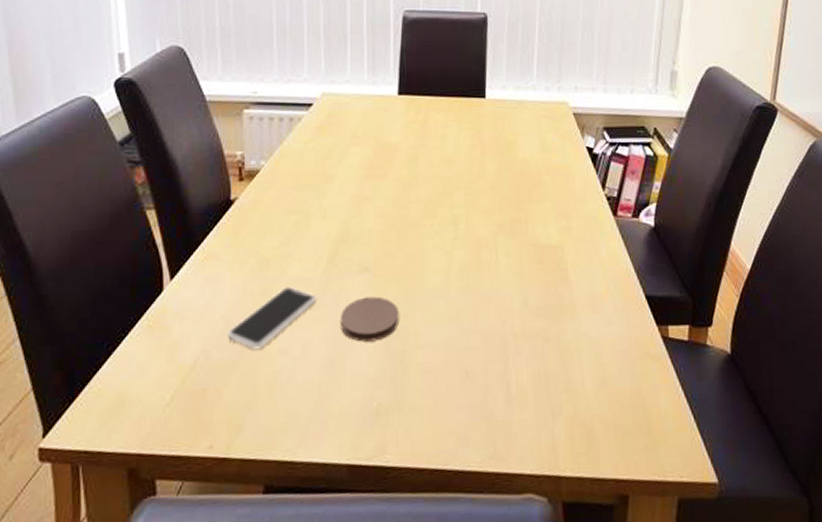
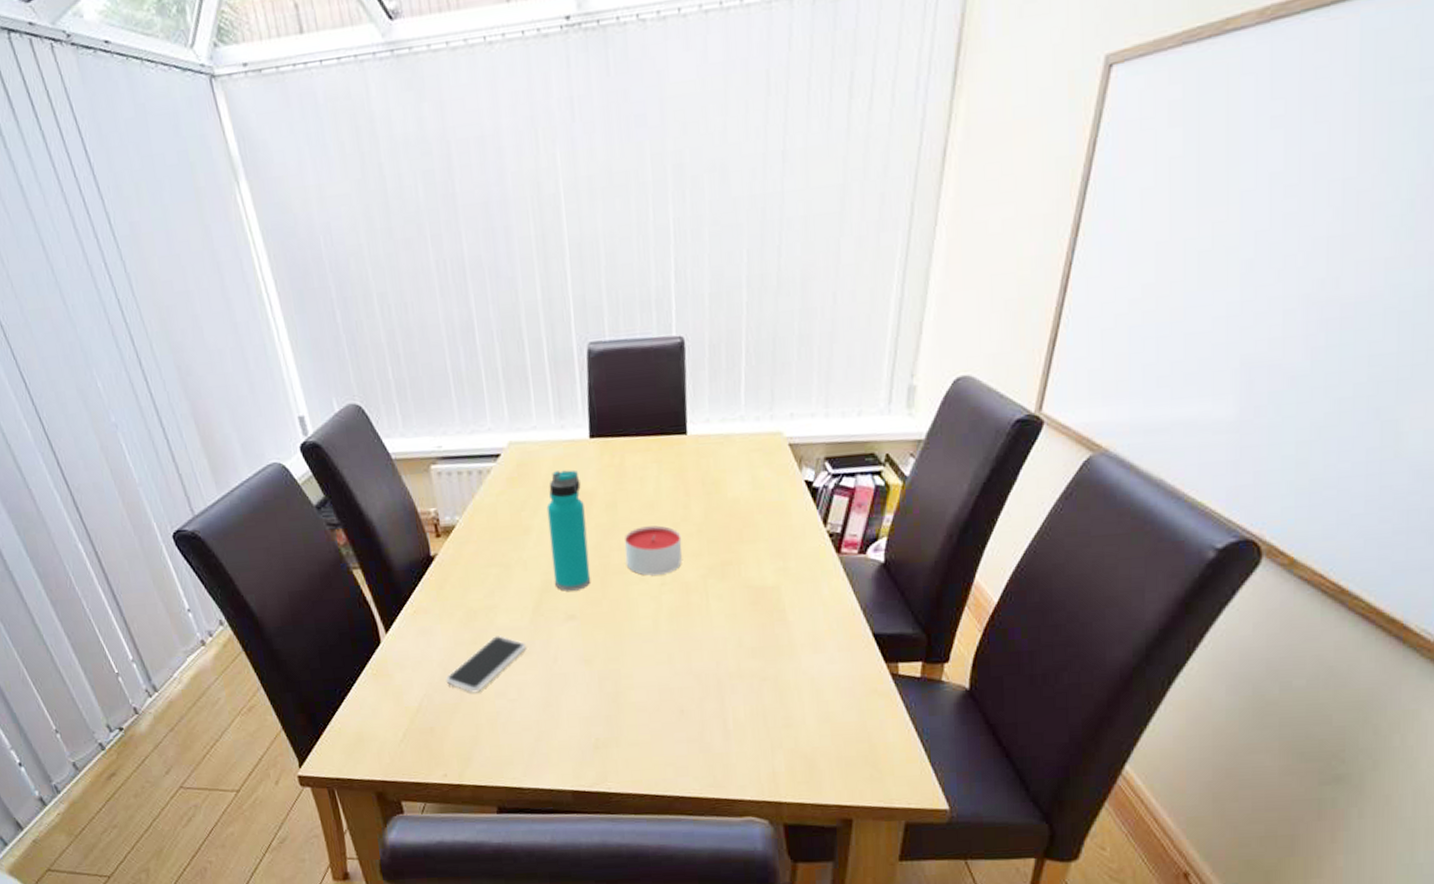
coaster: present [341,296,399,342] -> none [551,642,610,685]
water bottle: none [351,123,388,242] -> present [546,469,591,591]
candle: none [422,181,476,230] -> present [624,525,682,576]

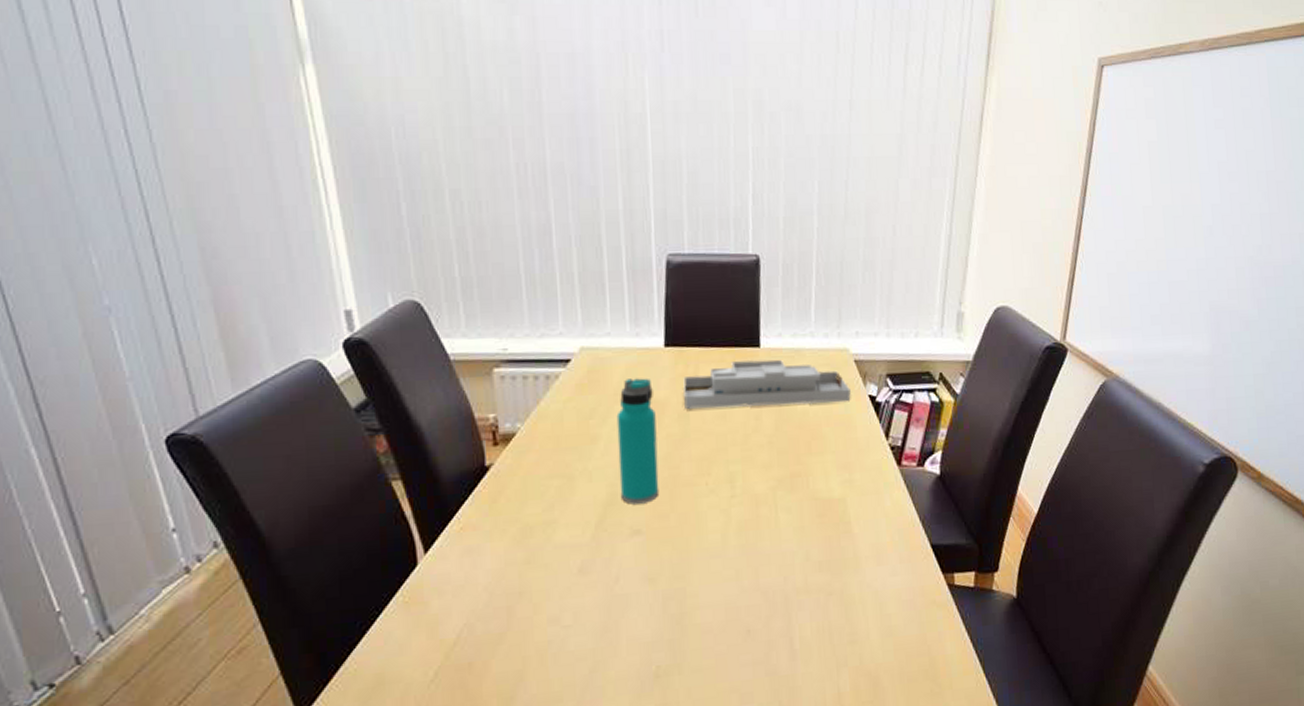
smartphone: present [445,636,526,693] -> none [491,554,585,621]
desk organizer: none [609,445,785,499] -> present [683,359,851,409]
candle: present [624,525,682,576] -> none [695,436,753,488]

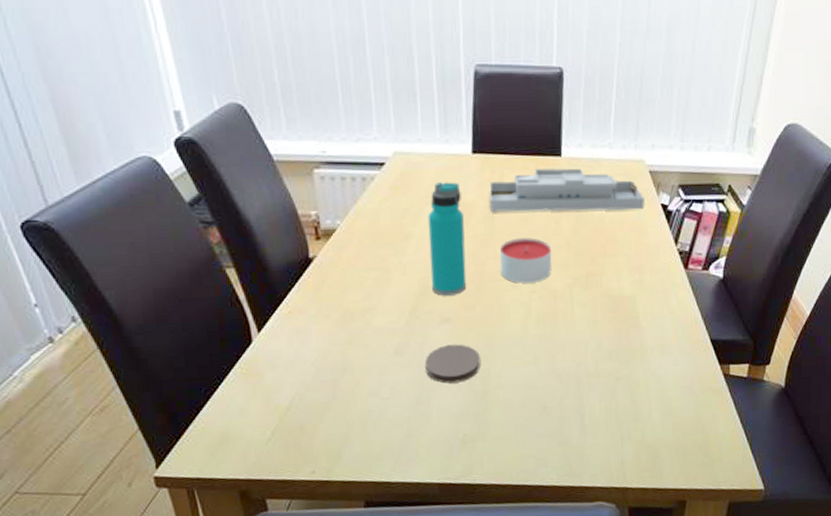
coaster: none [613,559,675,607] -> present [425,344,480,384]
candle: none [695,436,753,488] -> present [499,238,552,284]

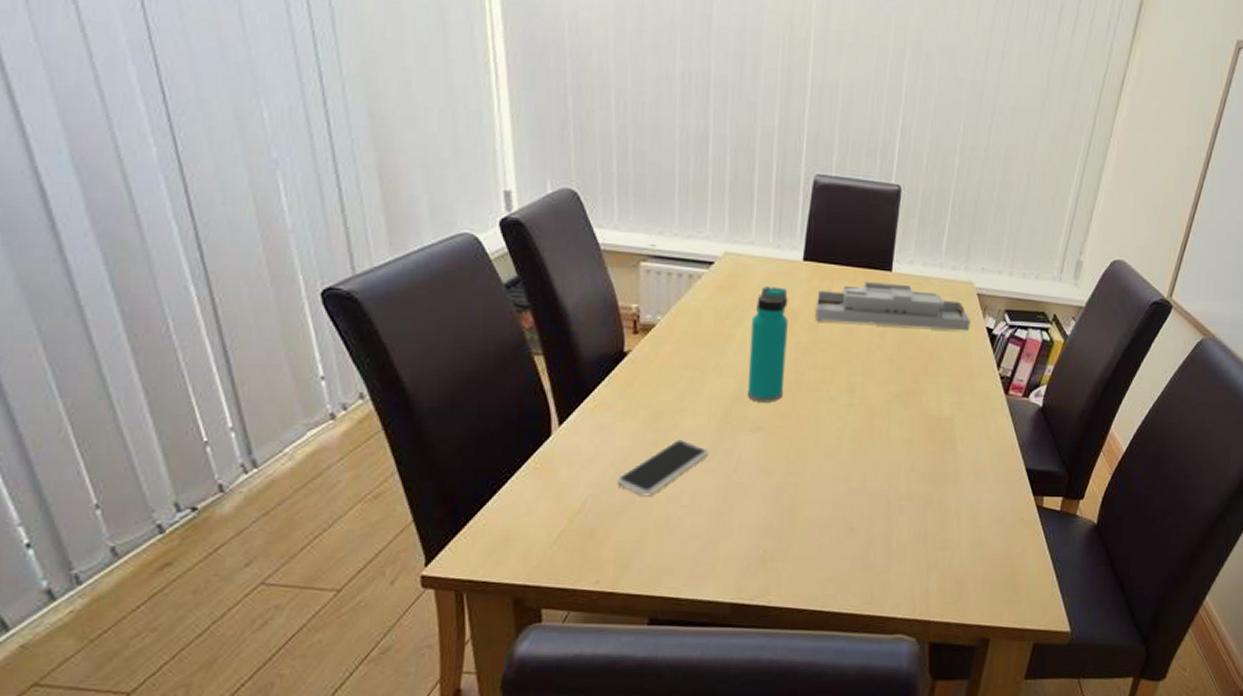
smartphone: none [318,337,401,392] -> present [616,440,708,496]
coaster: present [425,344,480,384] -> none [731,454,790,495]
candle: present [499,238,552,284] -> none [819,349,874,396]

